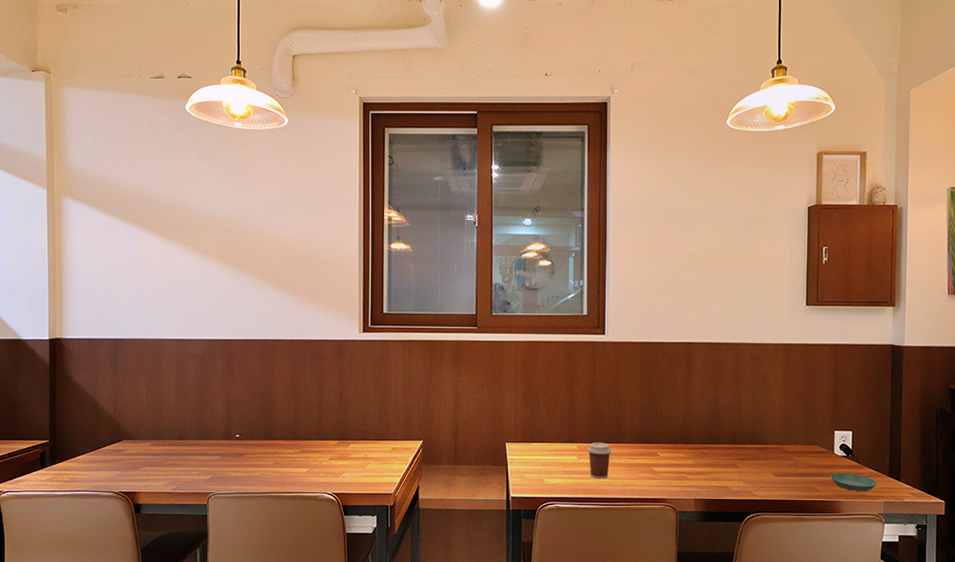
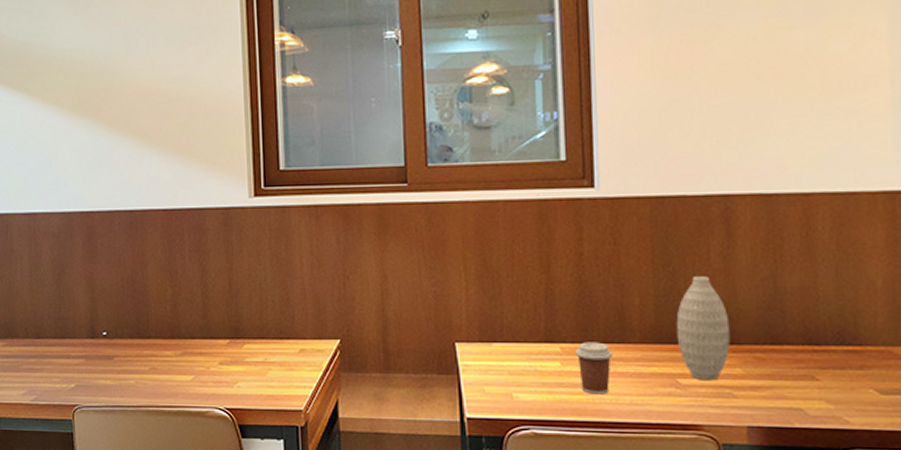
vase: none [653,398,687,469] -> present [676,276,731,381]

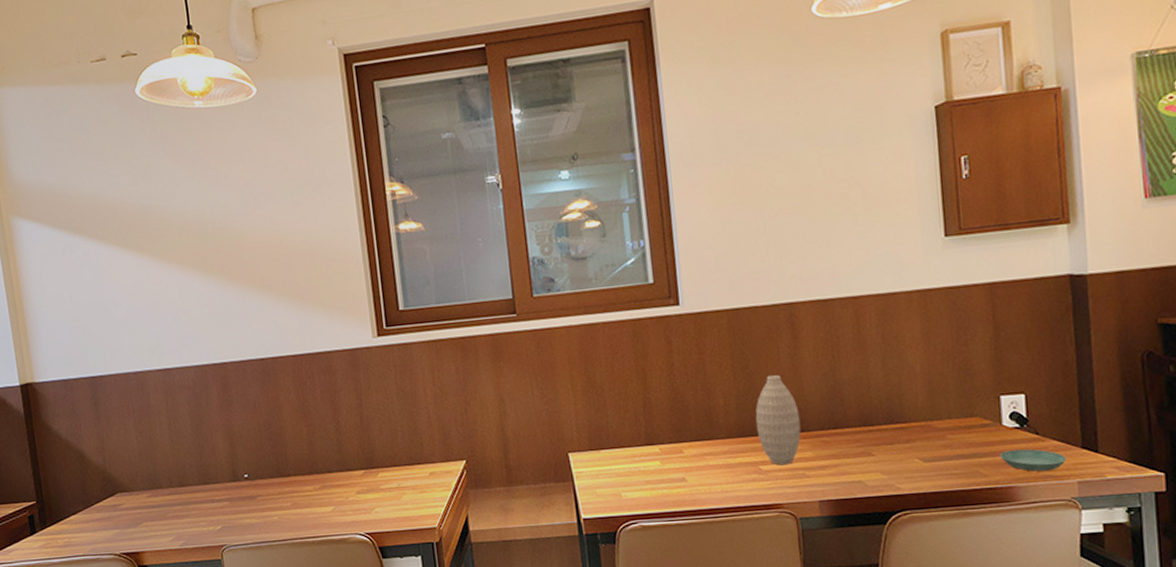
coffee cup: present [575,342,613,394] -> none [672,440,705,487]

